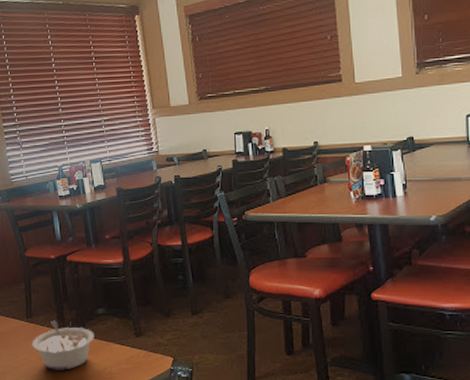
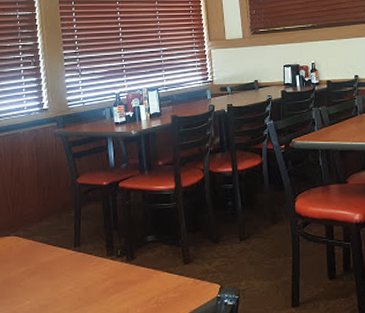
legume: present [32,320,94,370] -> none [78,248,143,301]

